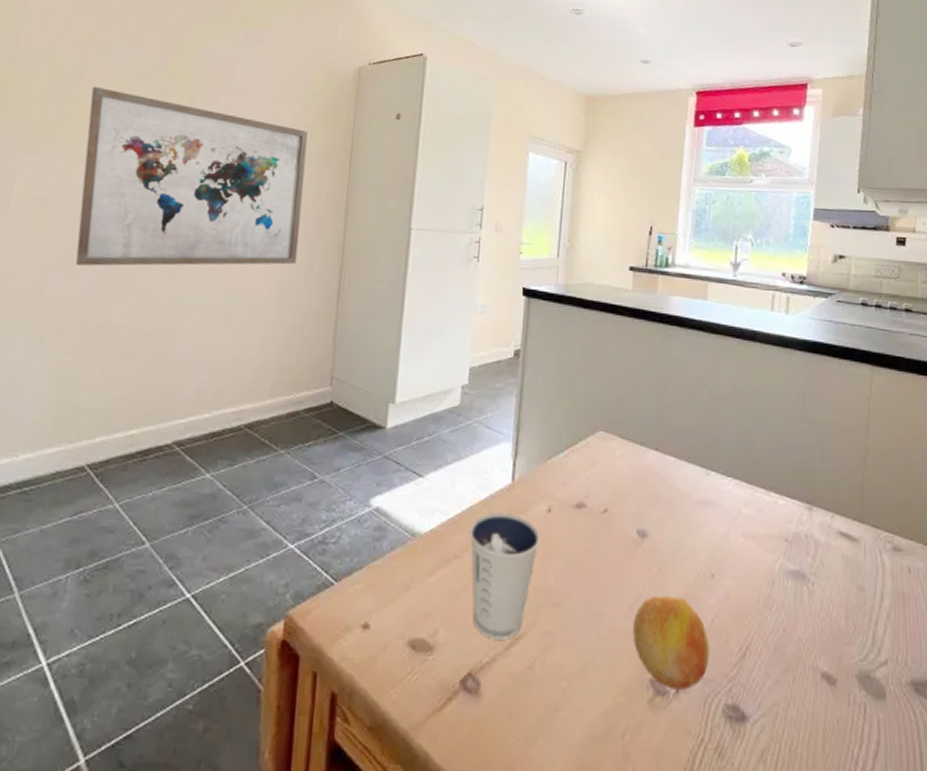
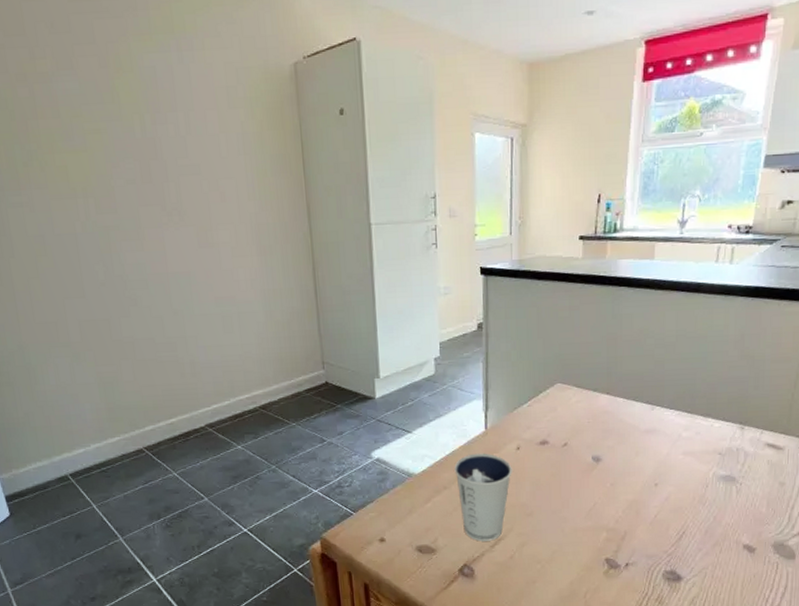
wall art: present [75,86,309,267] -> none [47,119,273,293]
fruit: present [633,595,710,690] -> none [591,501,653,564]

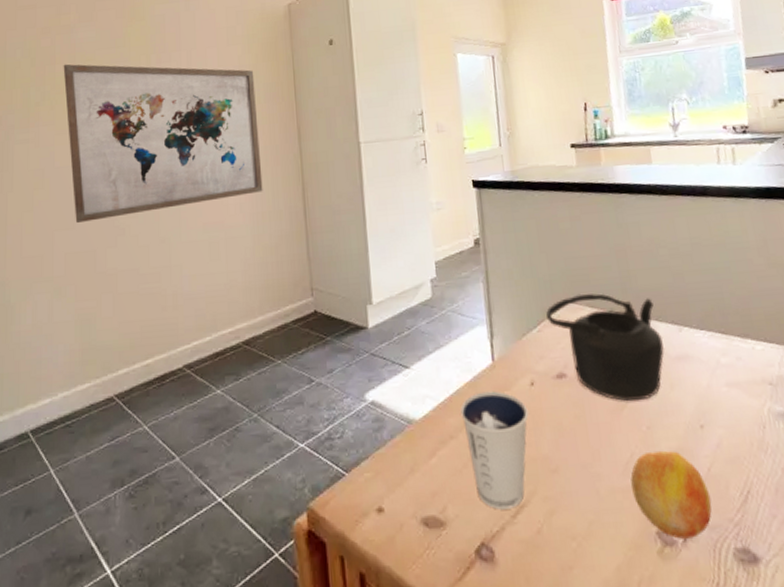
wall art: none [47,119,273,293] -> present [63,64,263,224]
teapot: none [537,375,637,464] -> present [546,293,665,402]
fruit: none [591,501,653,564] -> present [631,450,712,539]

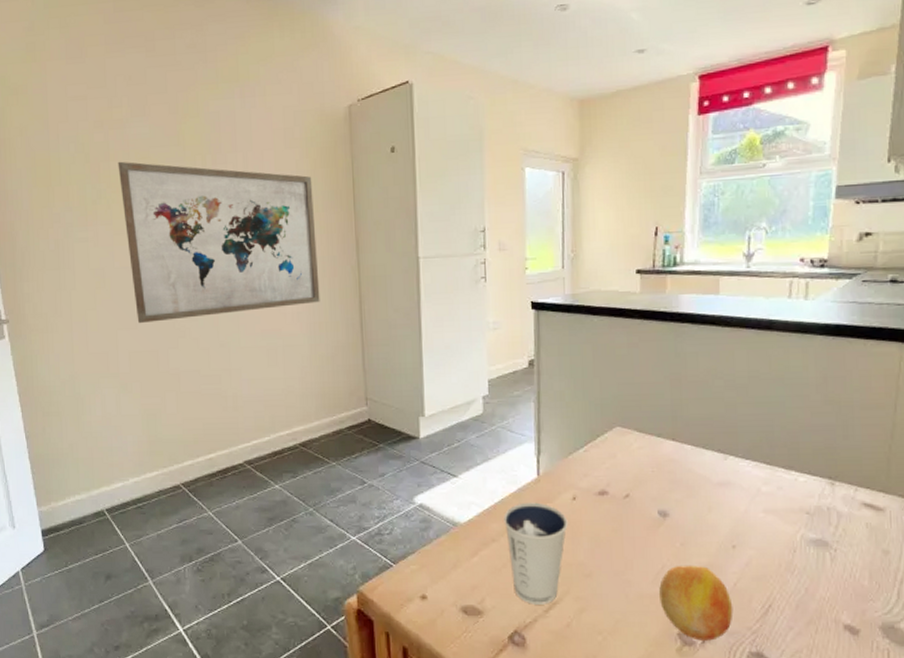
teapot: present [546,293,665,402] -> none [594,418,708,520]

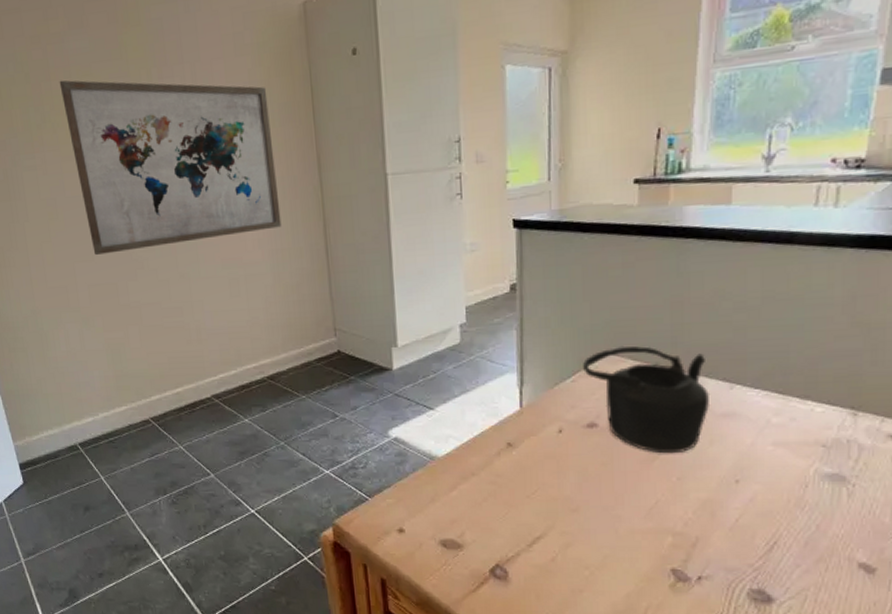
dixie cup: present [504,502,568,605] -> none [484,435,553,539]
teapot: none [594,418,708,520] -> present [583,345,711,454]
fruit: present [659,565,733,641] -> none [652,500,734,577]

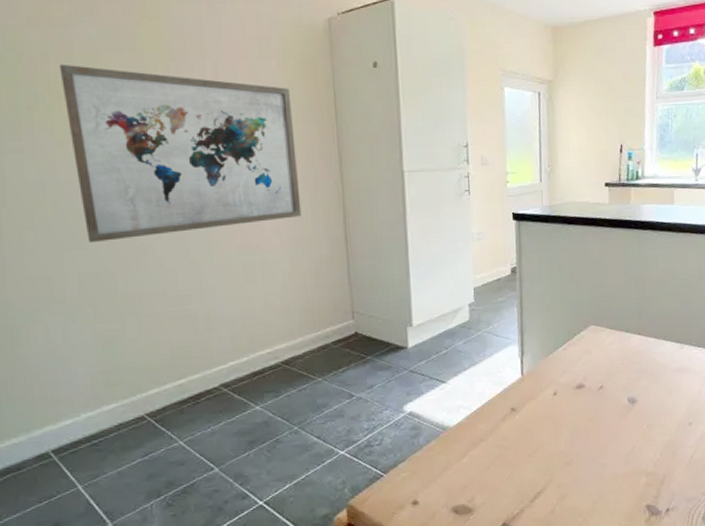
teapot: present [583,345,711,454] -> none [572,317,668,406]

